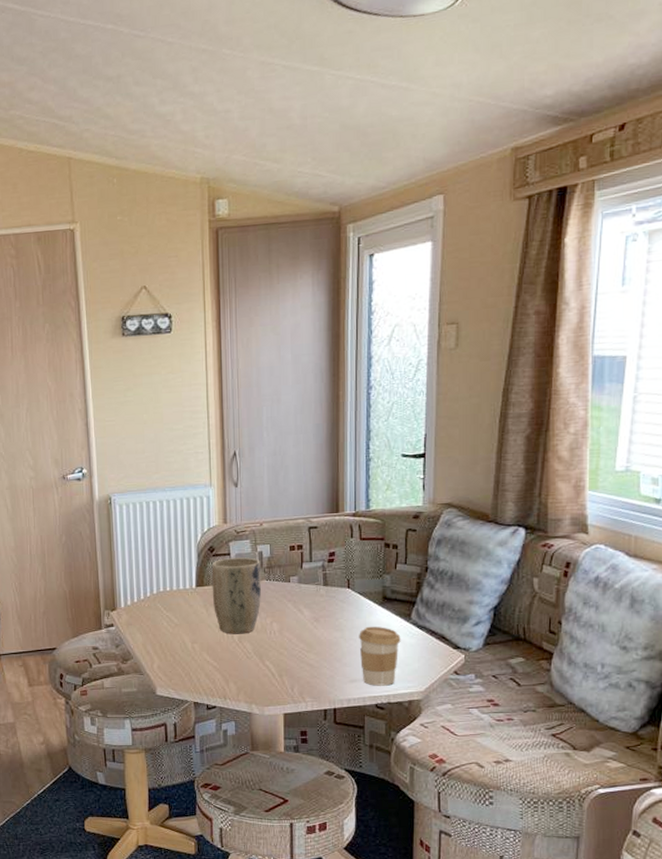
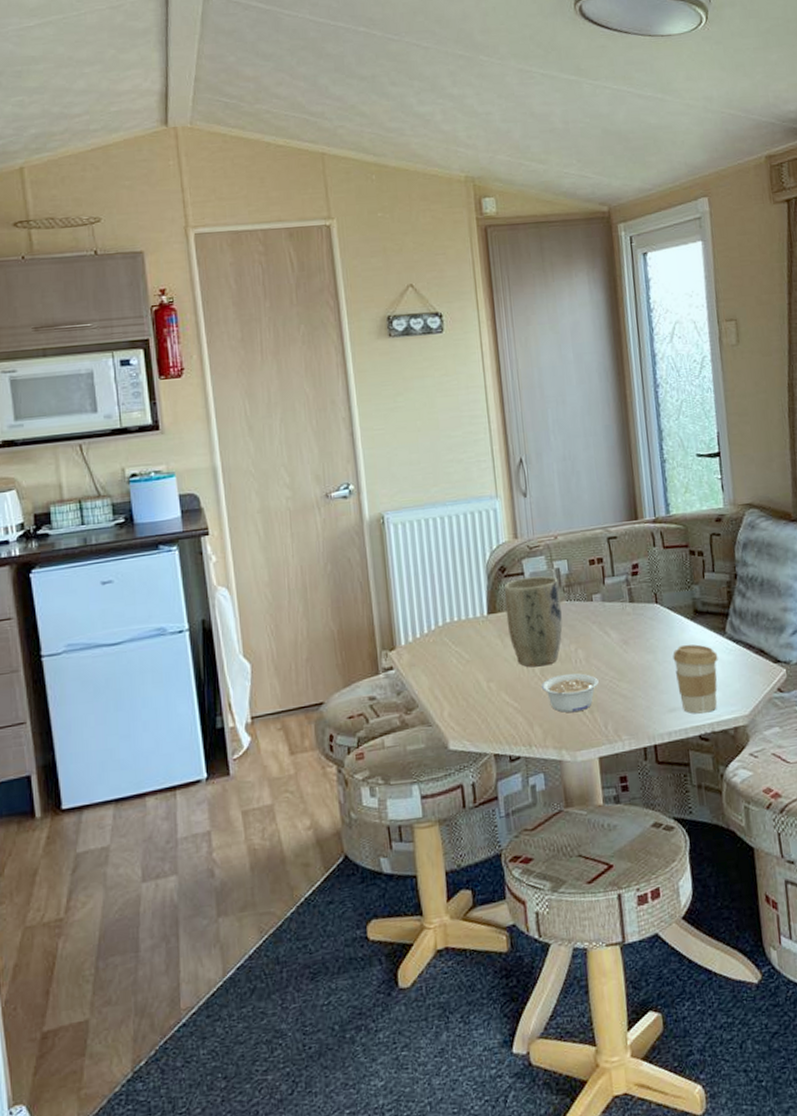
legume: none [238,642,289,675] -> present [541,673,599,713]

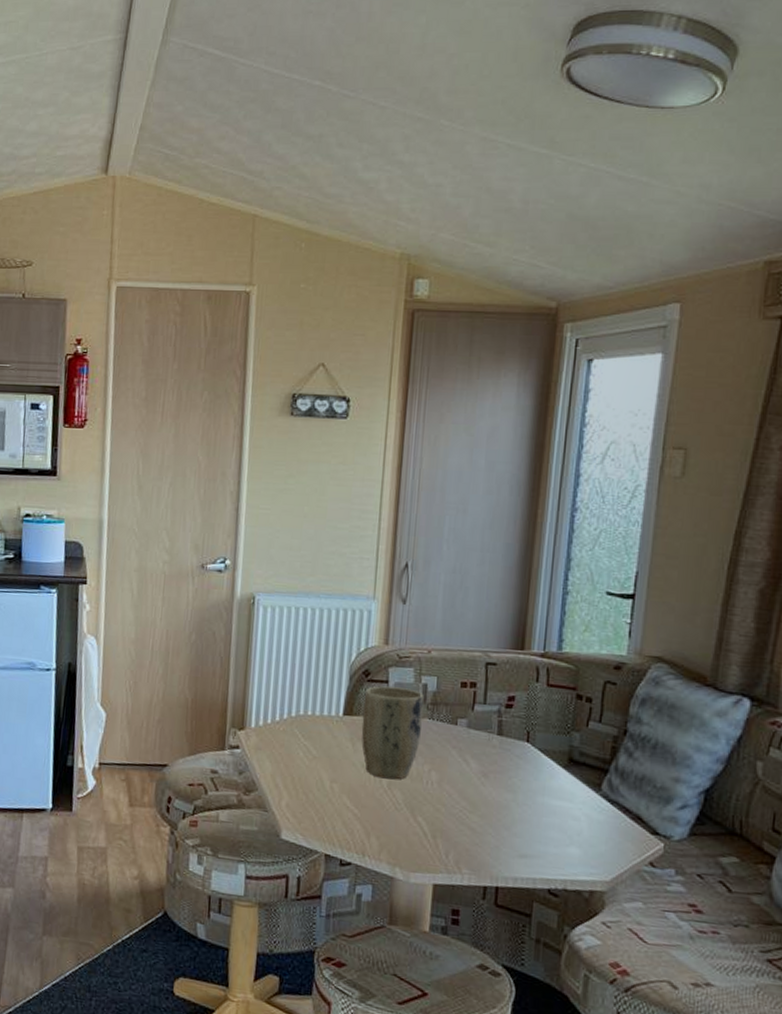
legume: present [541,673,599,713] -> none [385,792,448,834]
coffee cup: present [673,644,718,714] -> none [534,791,587,868]

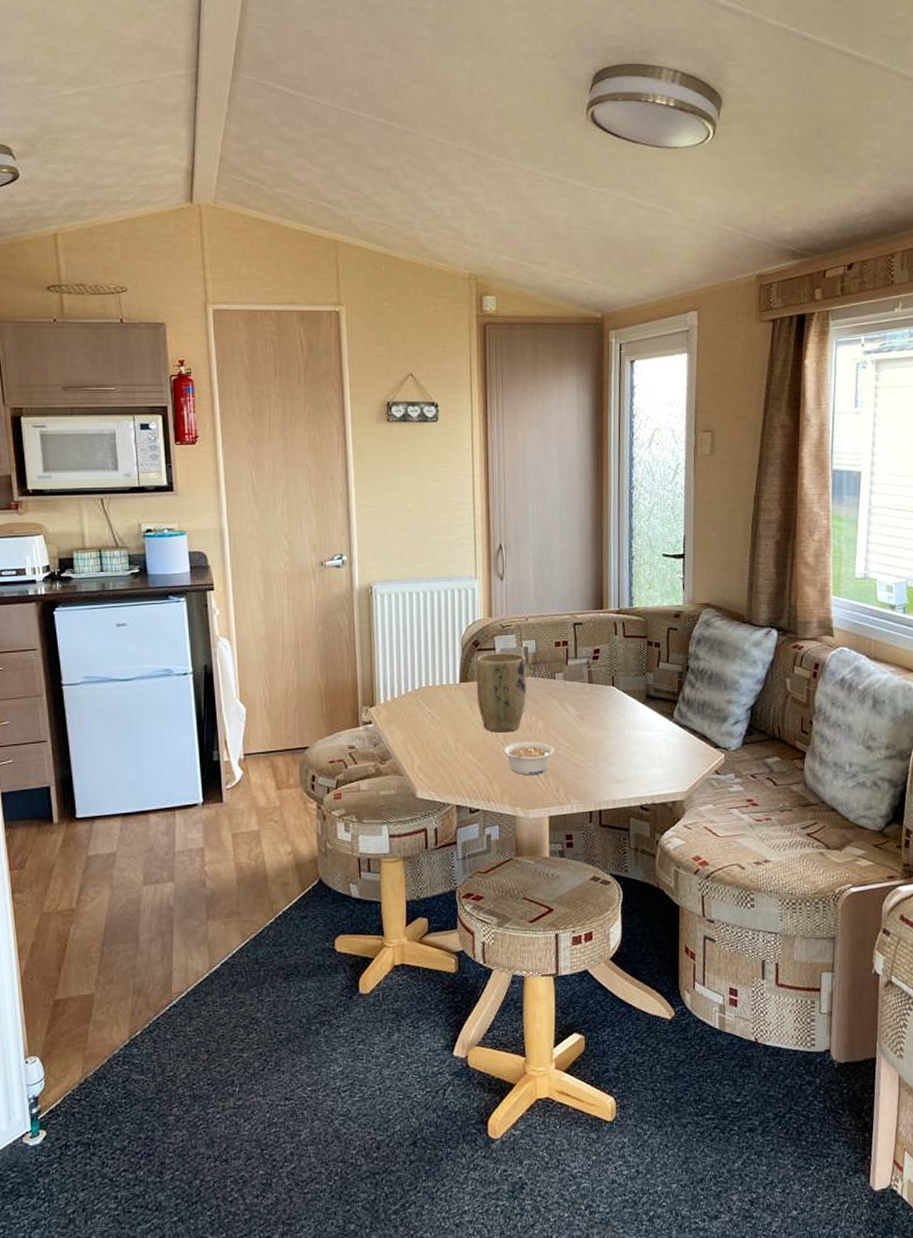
legume: none [385,792,448,834] -> present [502,741,554,776]

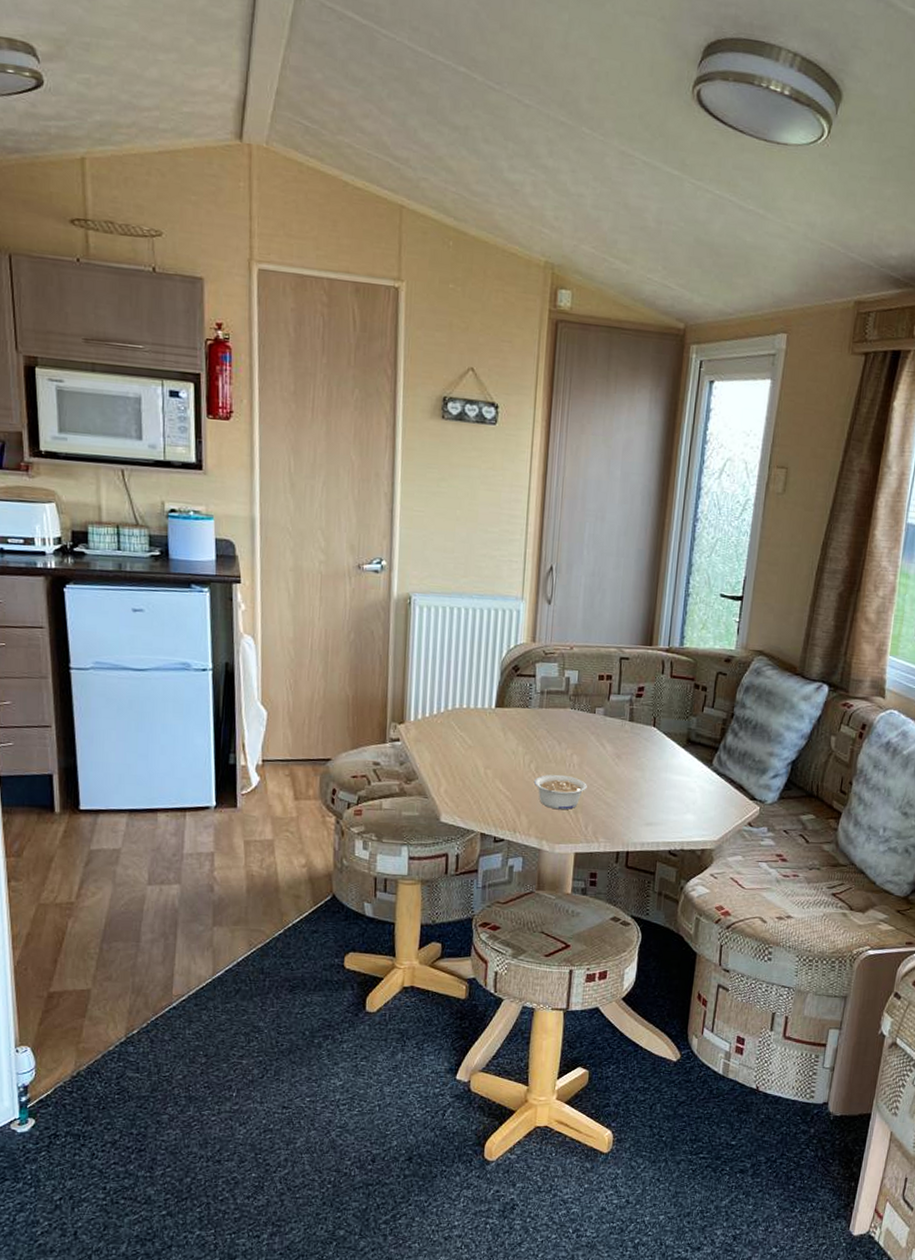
plant pot: present [476,653,527,733] -> none [512,680,567,764]

